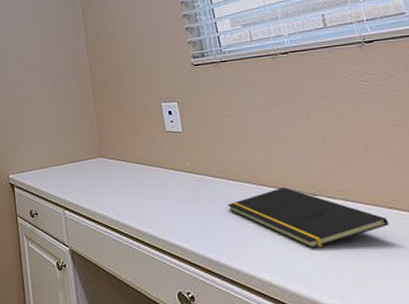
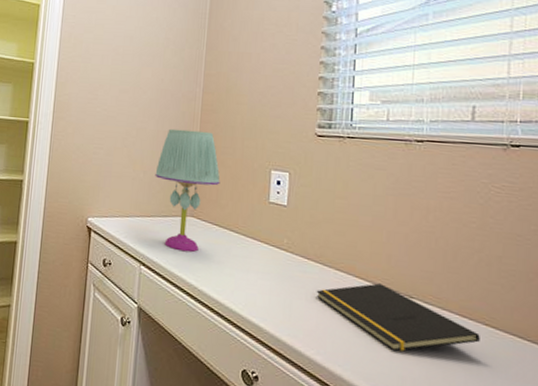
table lamp: none [60,79,119,191] -> present [155,128,221,252]

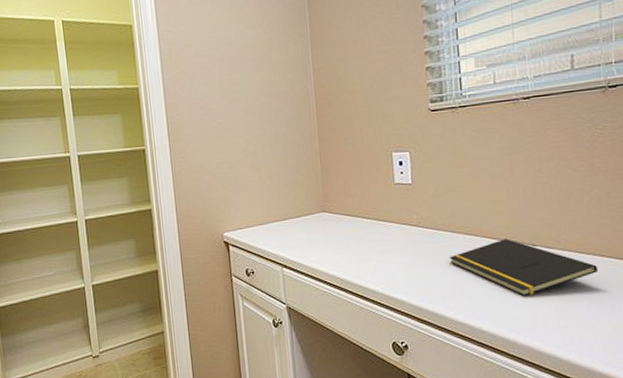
table lamp: present [155,128,221,252] -> none [281,126,346,247]

